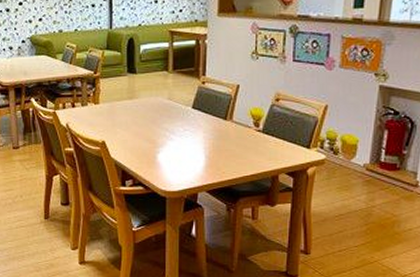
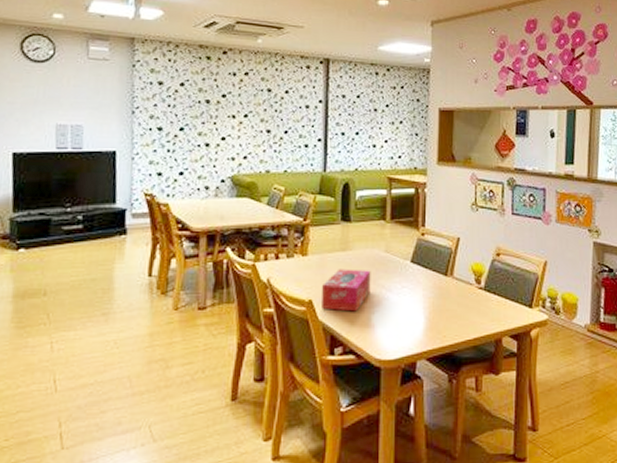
tissue box: none [113,114,156,151] -> present [322,269,371,312]

